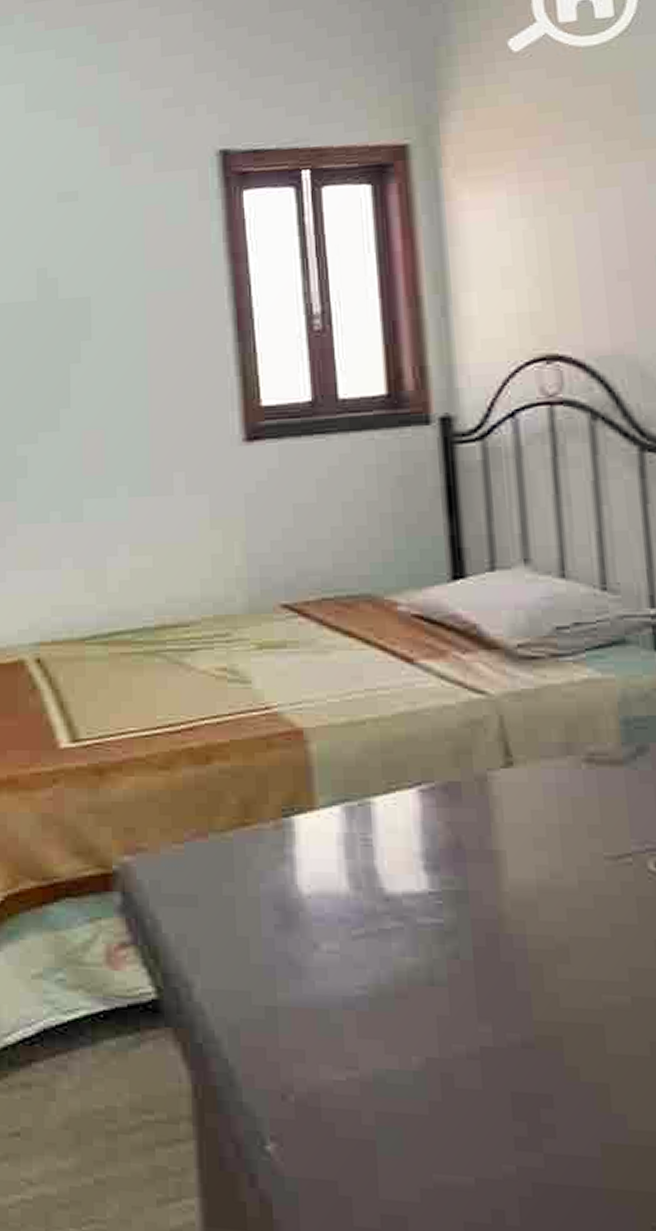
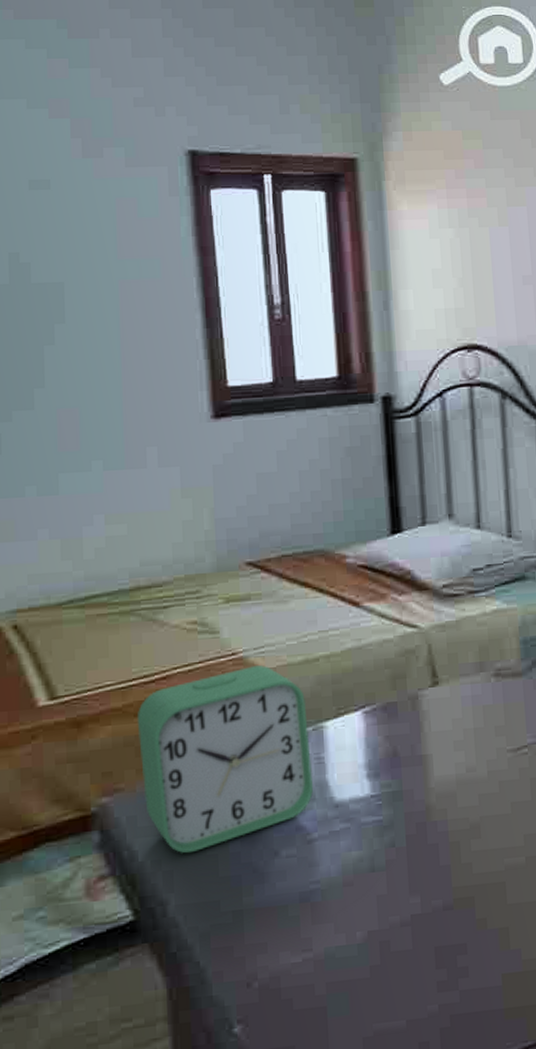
alarm clock: none [161,724,359,932] -> present [137,665,313,854]

